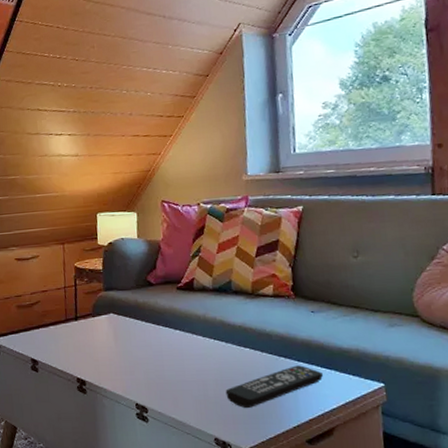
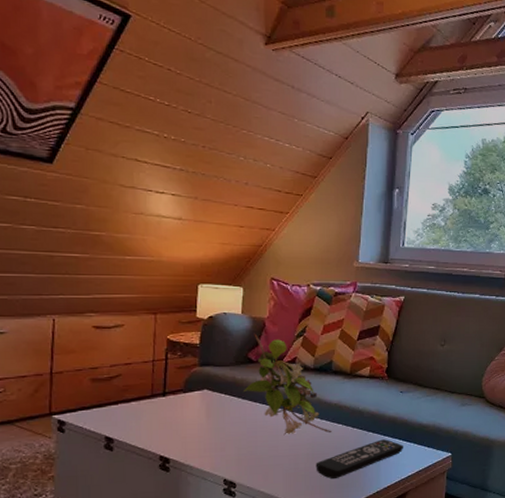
plant: none [146,256,239,358] -> present [244,333,332,434]

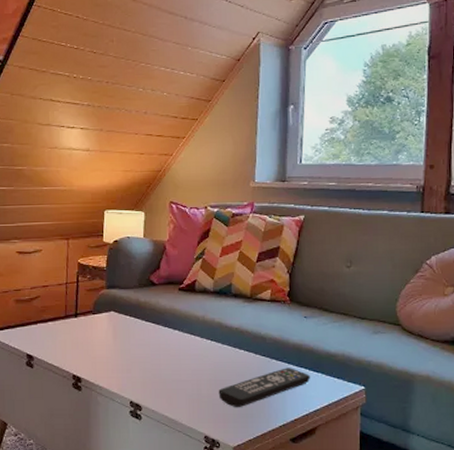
plant: present [244,333,332,434] -> none [147,256,234,358]

